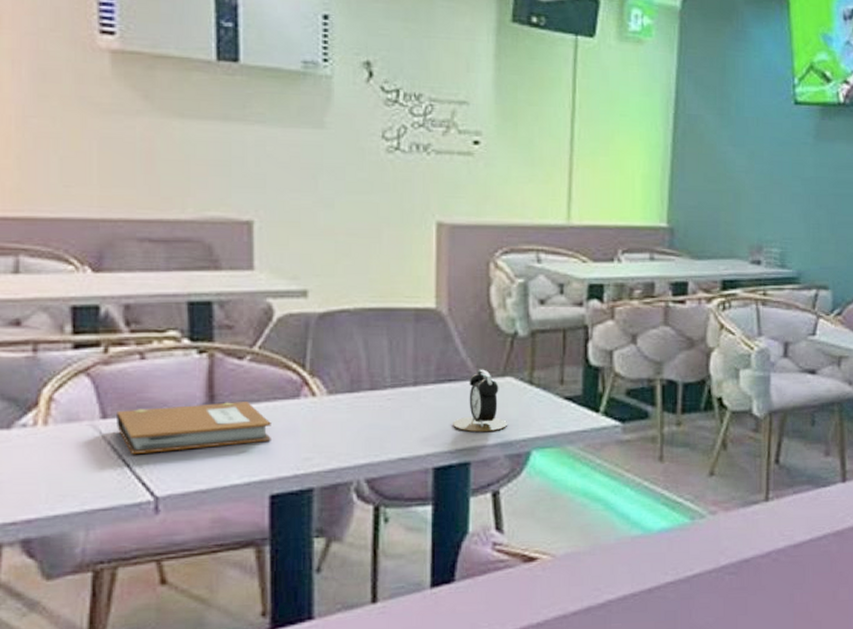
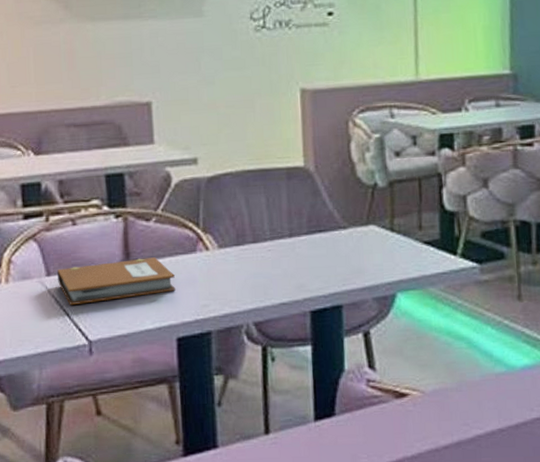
alarm clock: present [453,369,507,433] -> none [325,219,373,278]

